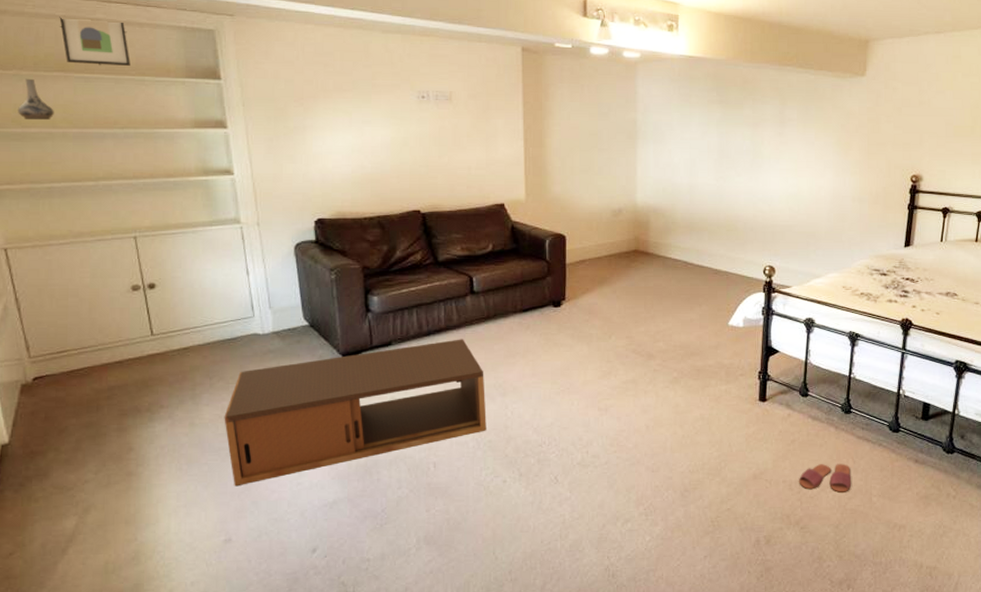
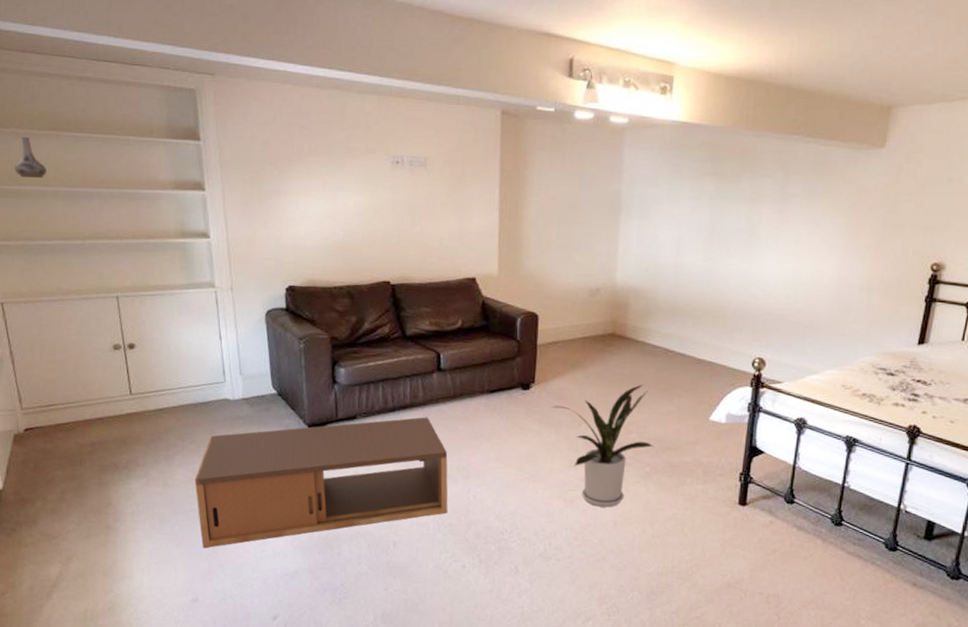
picture frame: present [59,17,130,66] -> none [52,75,117,125]
house plant: none [583,295,680,413] -> present [552,384,654,508]
slippers: present [799,463,852,493] -> none [778,577,838,611]

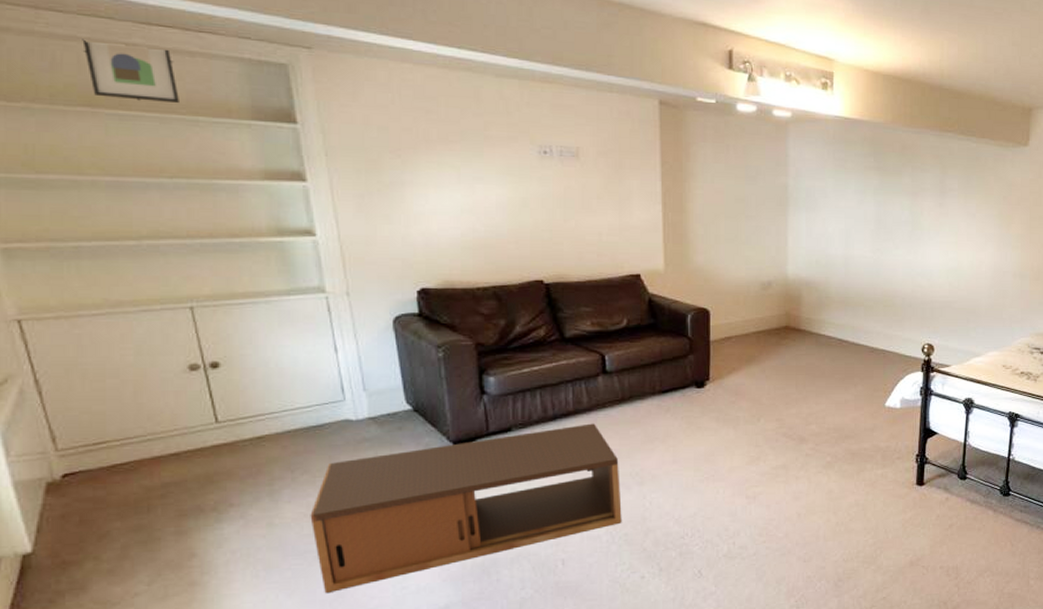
decorative vase: present [14,136,47,178] -> none [28,113,79,164]
picture frame: none [52,75,117,125] -> present [82,39,179,103]
house plant: present [552,384,654,508] -> none [729,375,834,501]

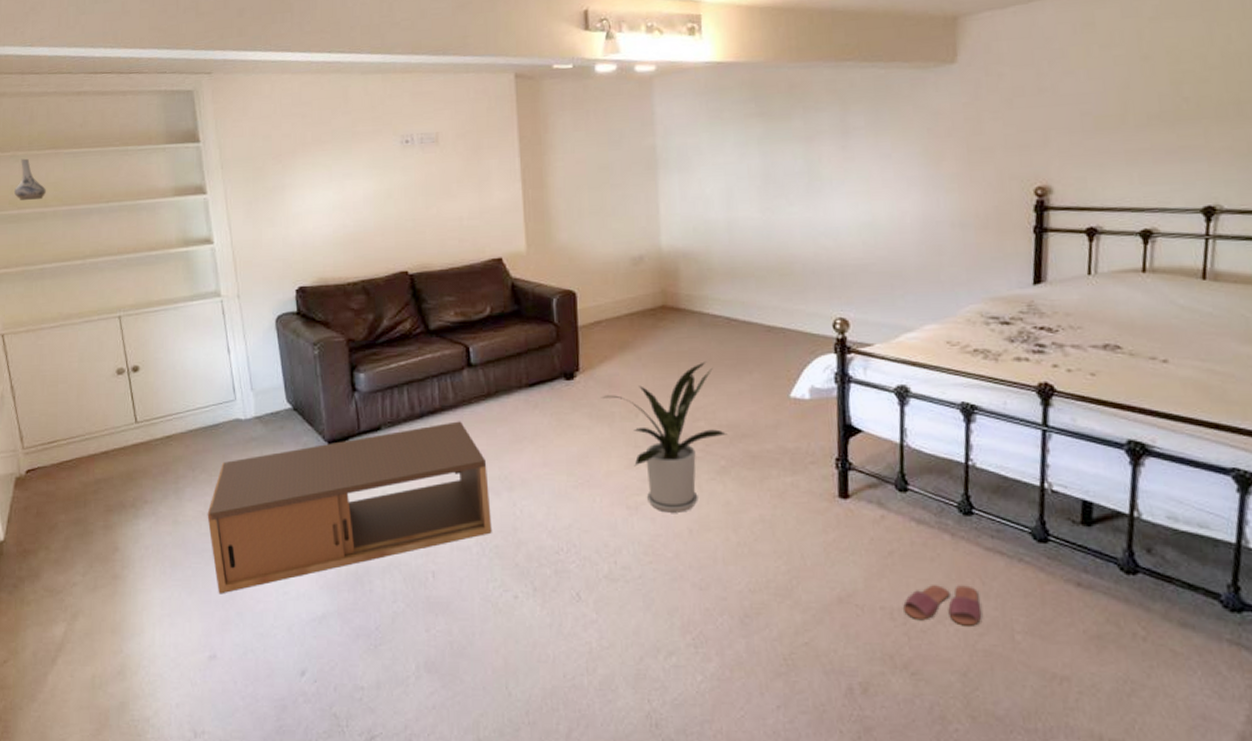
decorative vase: none [28,113,79,164] -> present [13,158,46,200]
picture frame: present [82,39,179,103] -> none [51,93,115,140]
house plant: none [729,375,834,501] -> present [602,361,728,513]
slippers: none [957,547,1009,577] -> present [903,584,982,626]

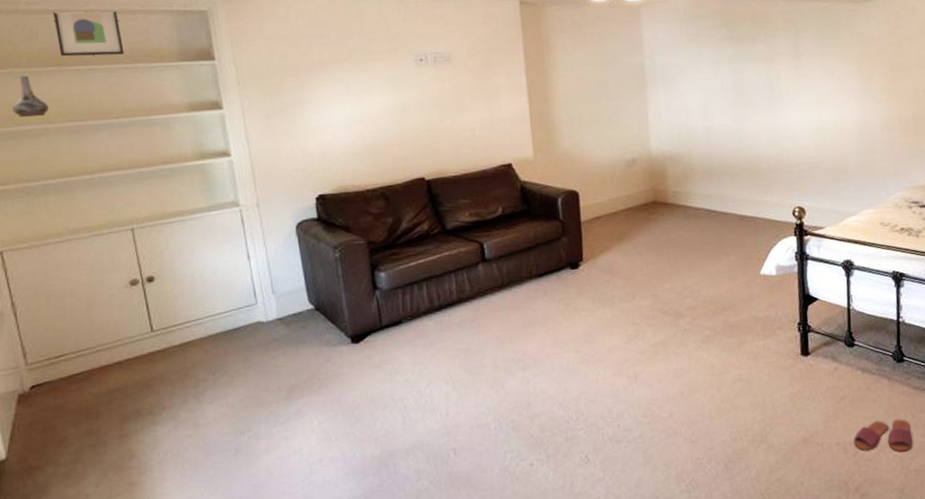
picture frame: none [51,93,115,140] -> present [52,11,124,57]
coffee table: present [207,421,492,594] -> none [229,311,508,490]
house plant: present [602,361,728,513] -> none [603,247,710,379]

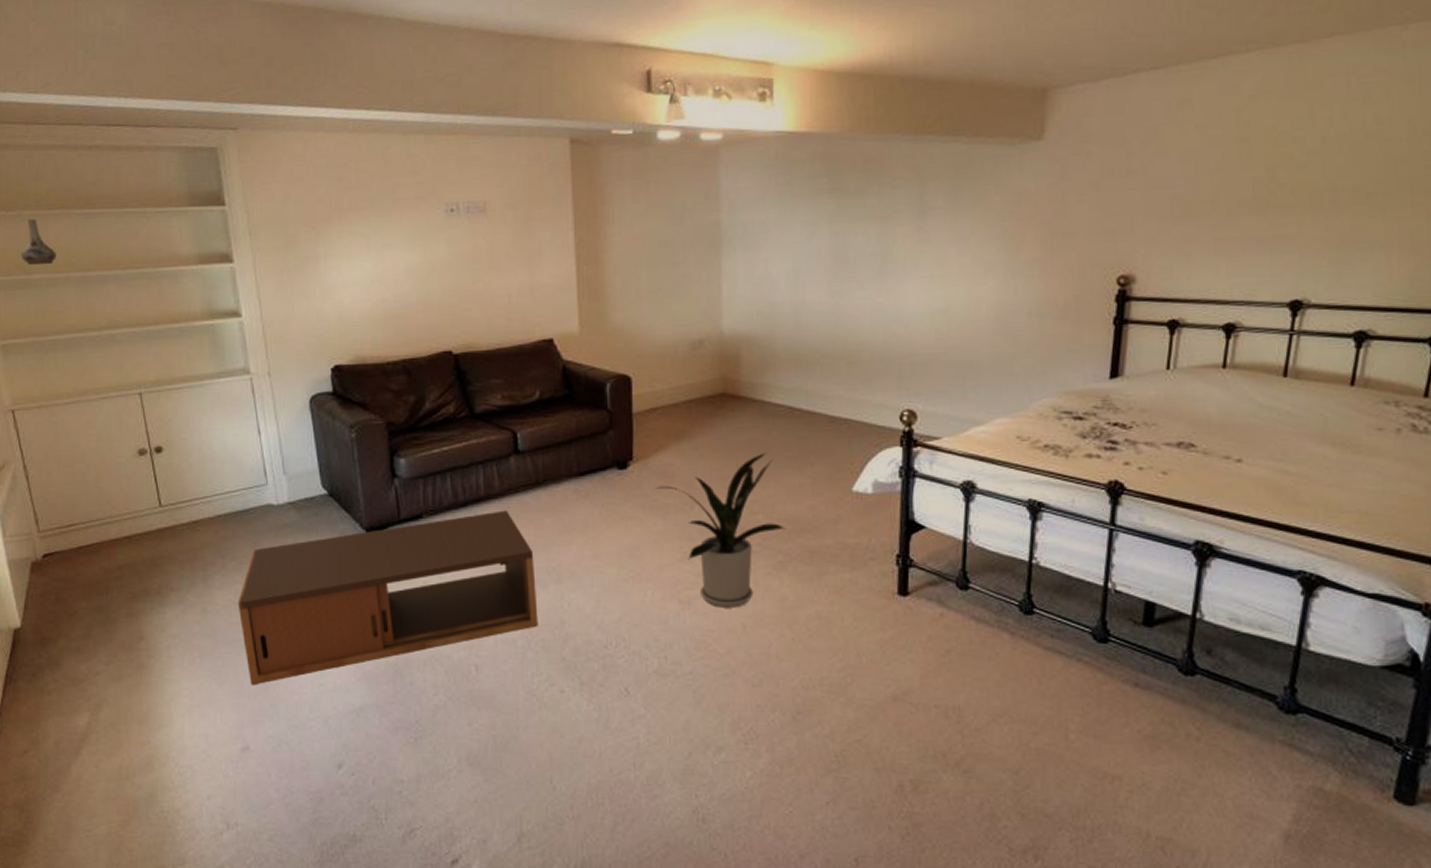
picture frame: present [52,11,124,57] -> none [59,147,131,199]
coffee table: none [229,311,508,490] -> present [238,510,538,686]
house plant: none [603,247,710,379] -> present [656,452,786,608]
slippers: present [854,419,913,452] -> none [958,682,1037,725]

